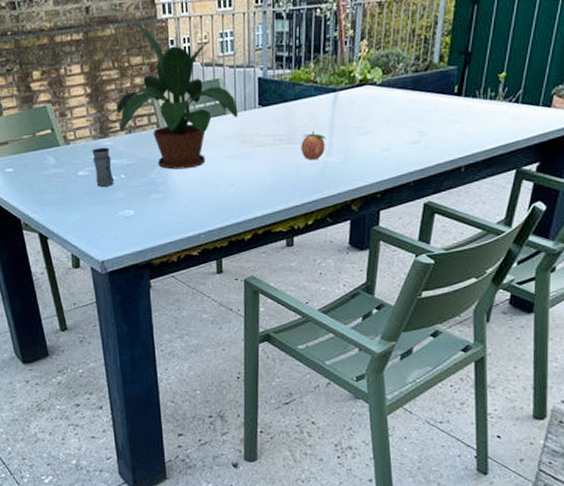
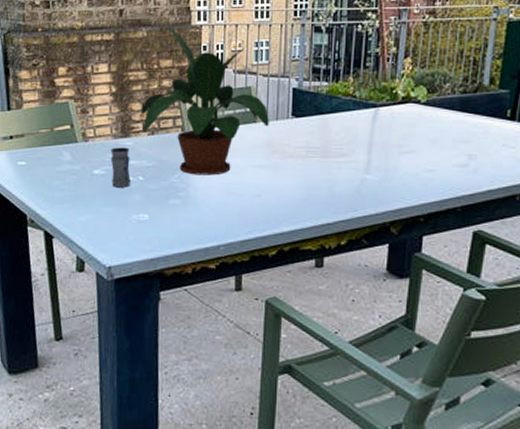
fruit: present [301,131,326,161] -> none [336,145,364,177]

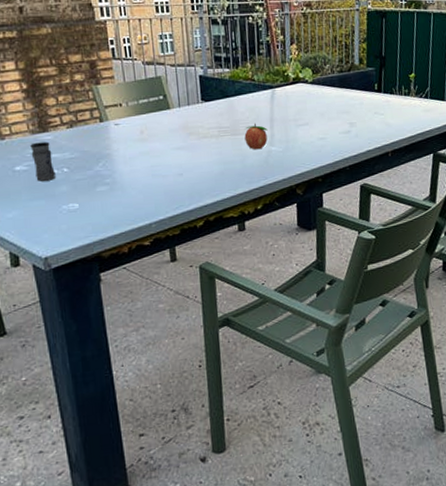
potted plant: present [141,25,269,176] -> none [56,21,182,162]
fruit: none [336,145,364,177] -> present [244,123,268,150]

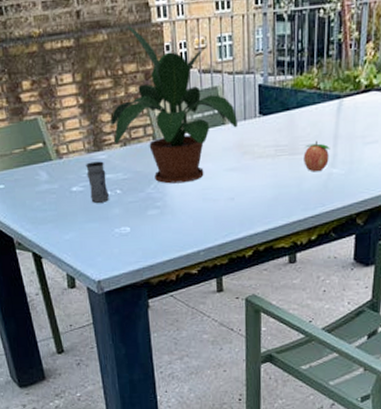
potted plant: none [56,21,182,162] -> present [110,25,238,184]

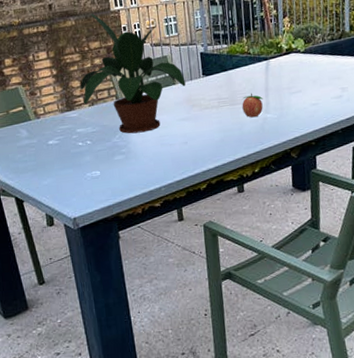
jar: present [86,161,109,203] -> none [60,118,81,153]

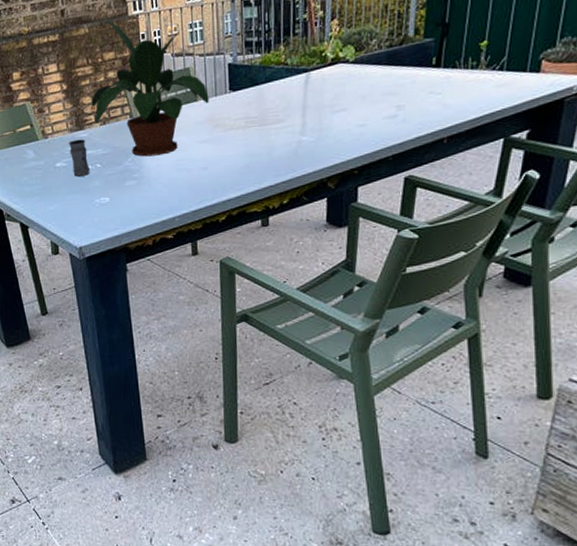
jar: none [60,118,81,153] -> present [69,139,90,177]
fruit: present [242,93,263,118] -> none [273,111,299,141]

